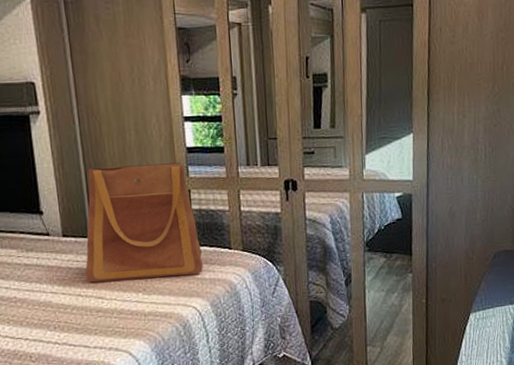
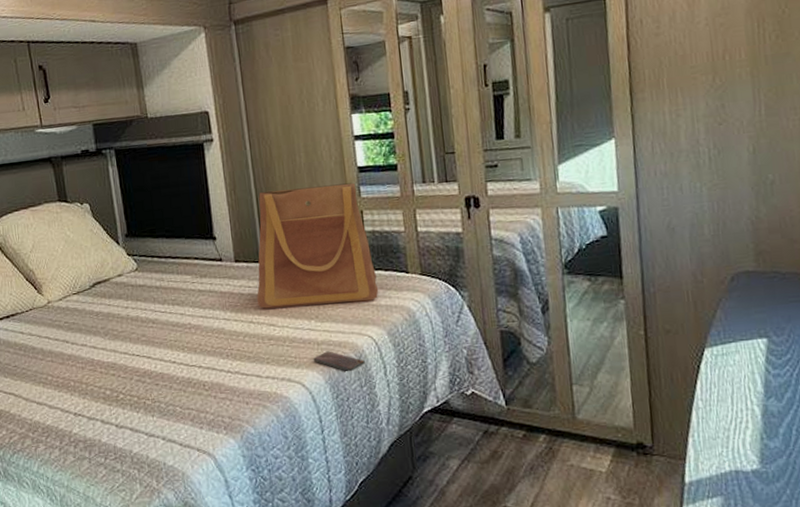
smartphone: none [140,321,189,341] -> present [313,351,365,372]

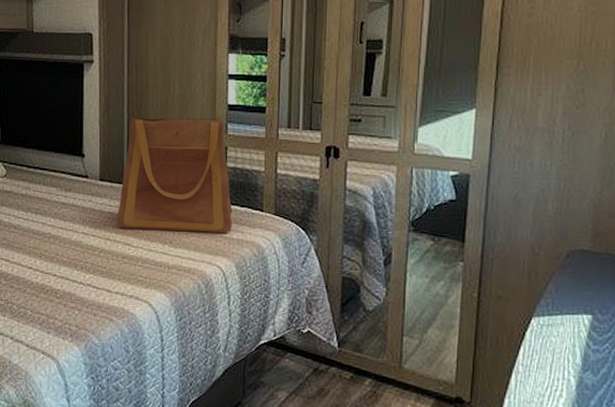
smartphone: present [313,351,365,372] -> none [162,275,211,298]

